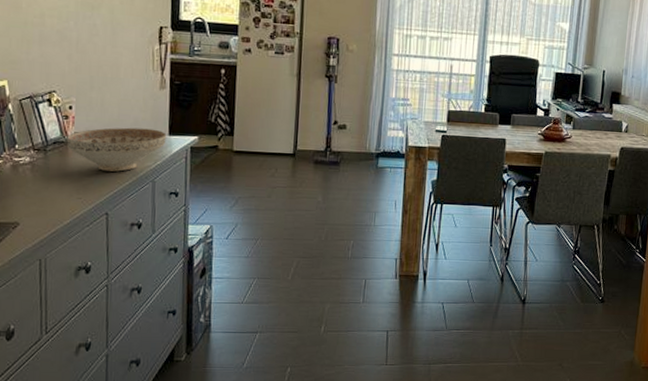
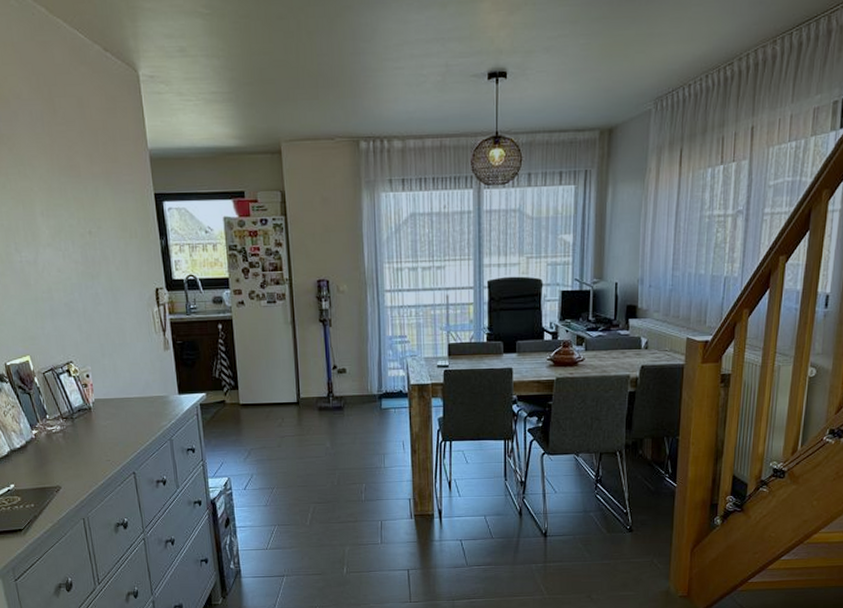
decorative bowl: present [66,127,167,172] -> none [88,389,177,433]

